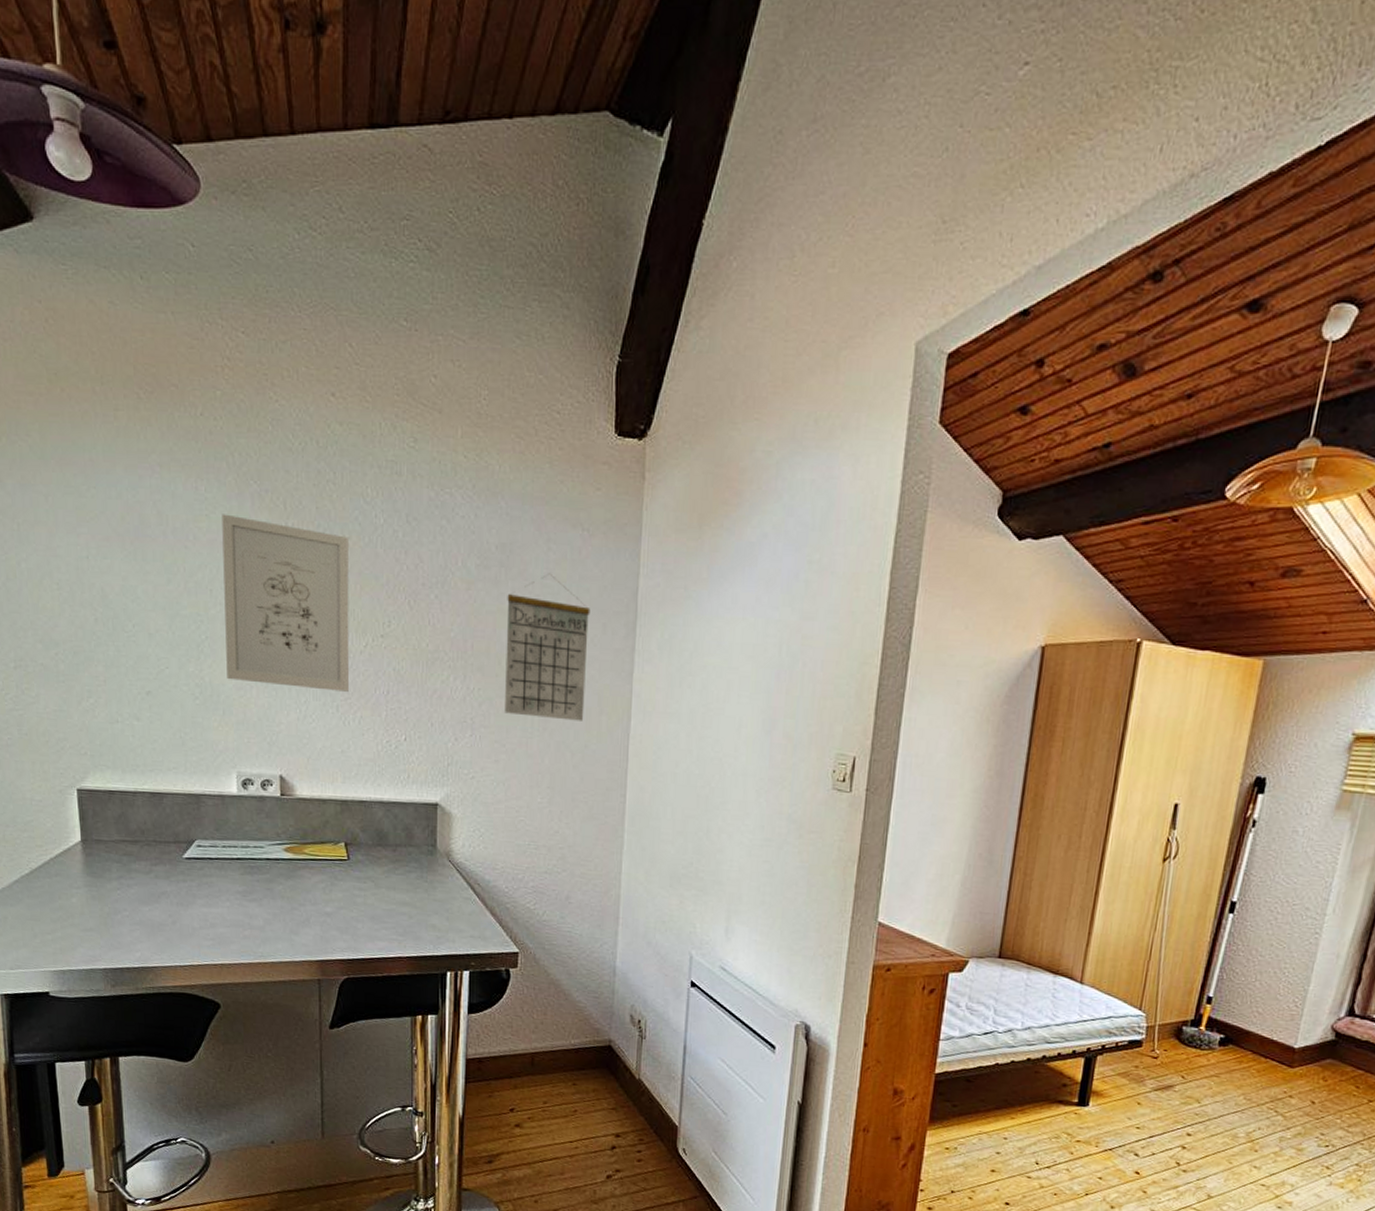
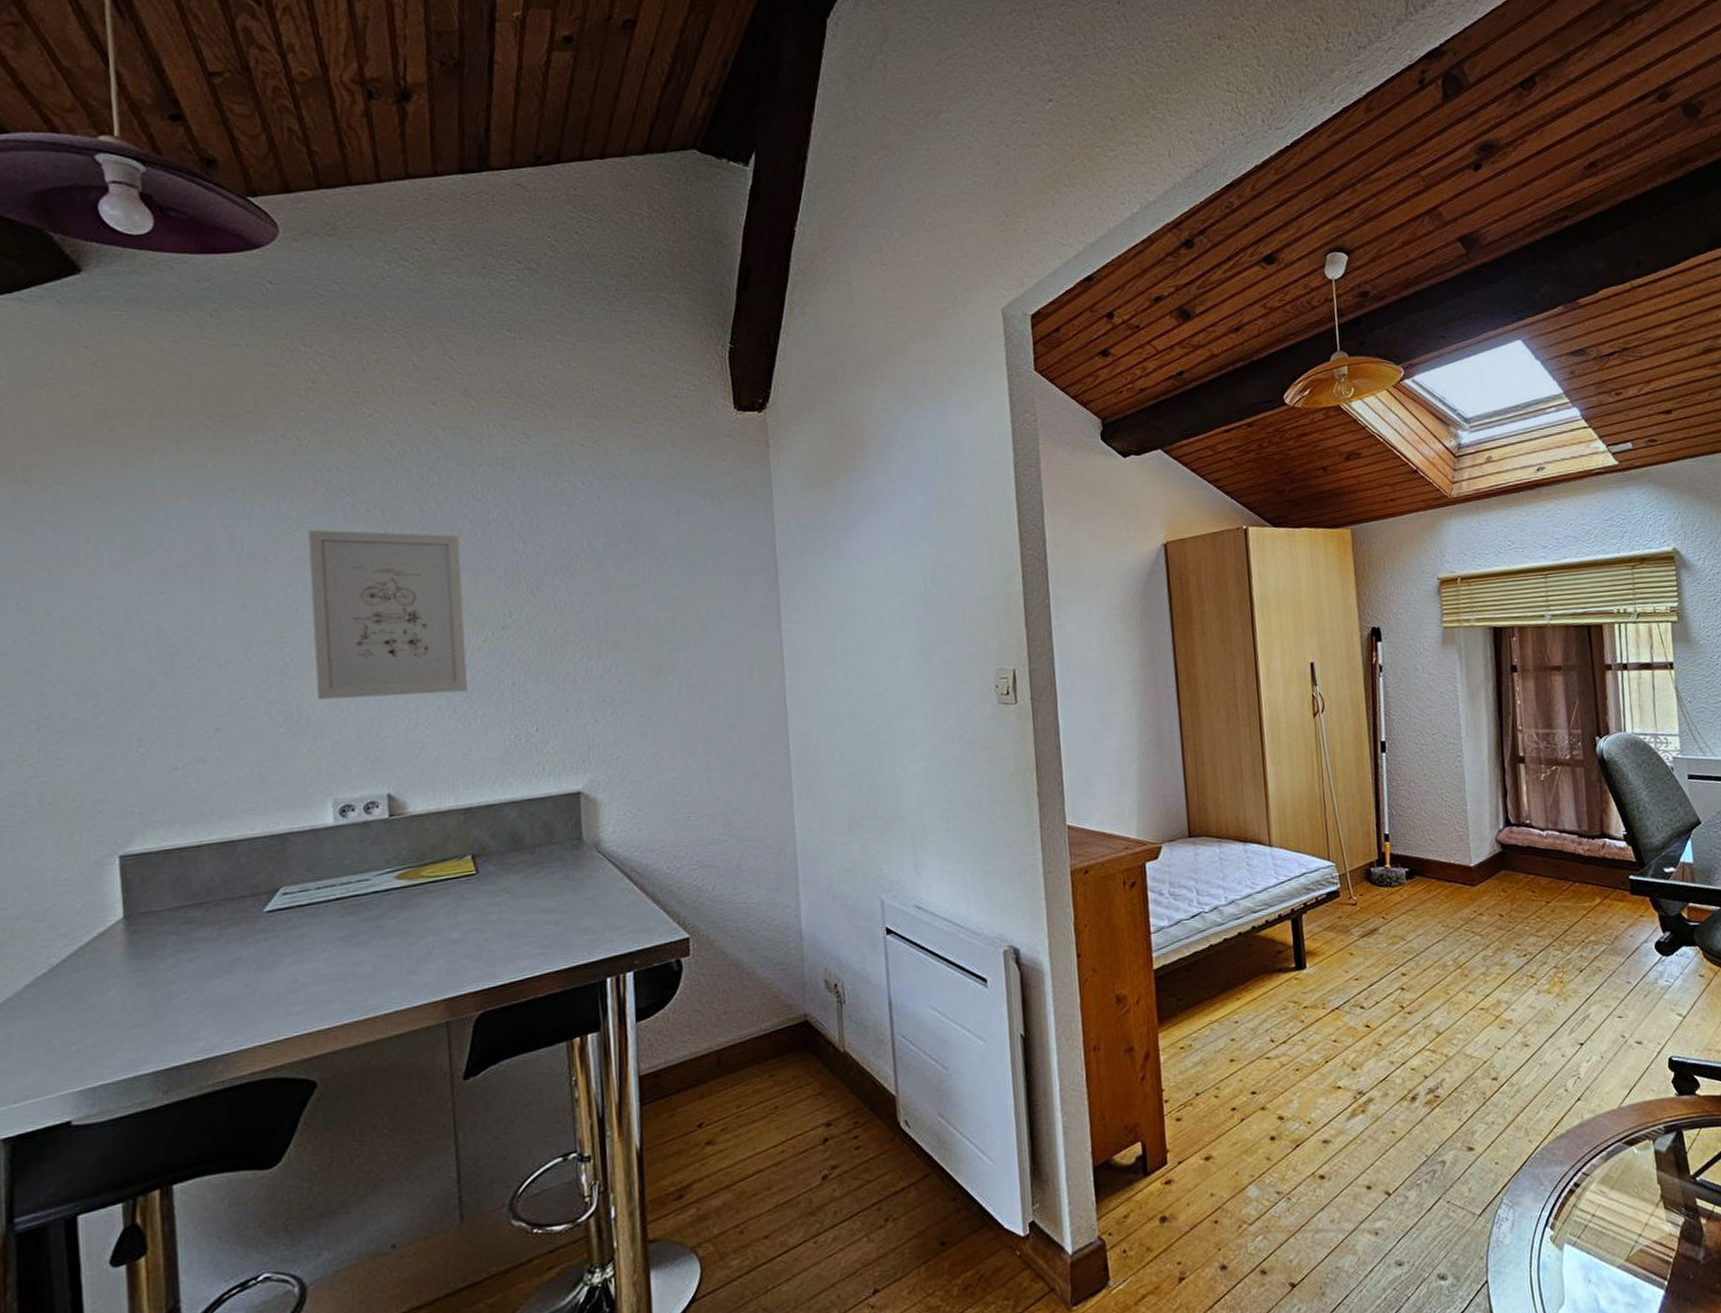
calendar: present [505,573,591,721] -> none [639,542,735,685]

